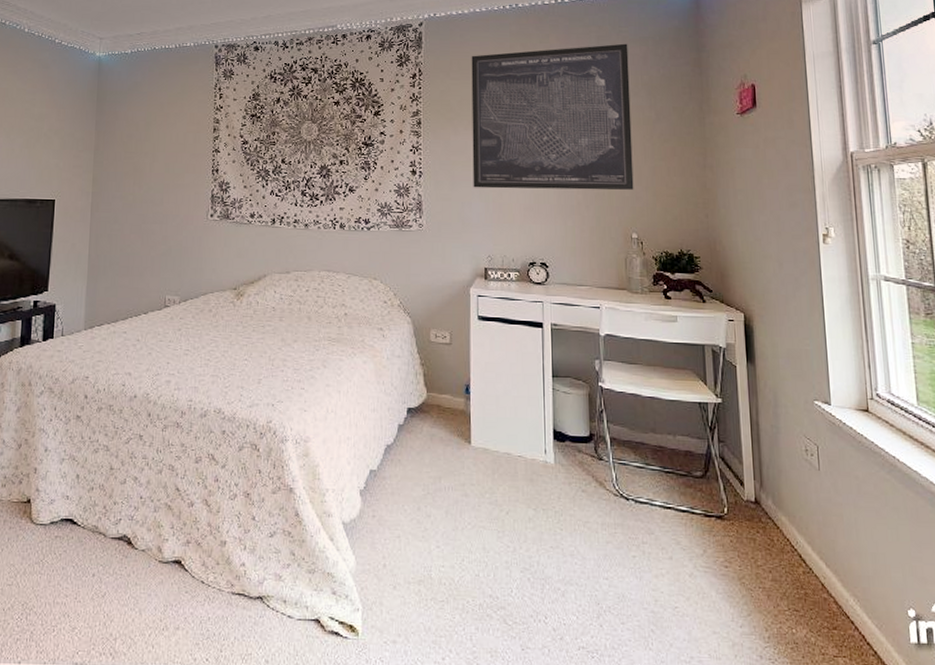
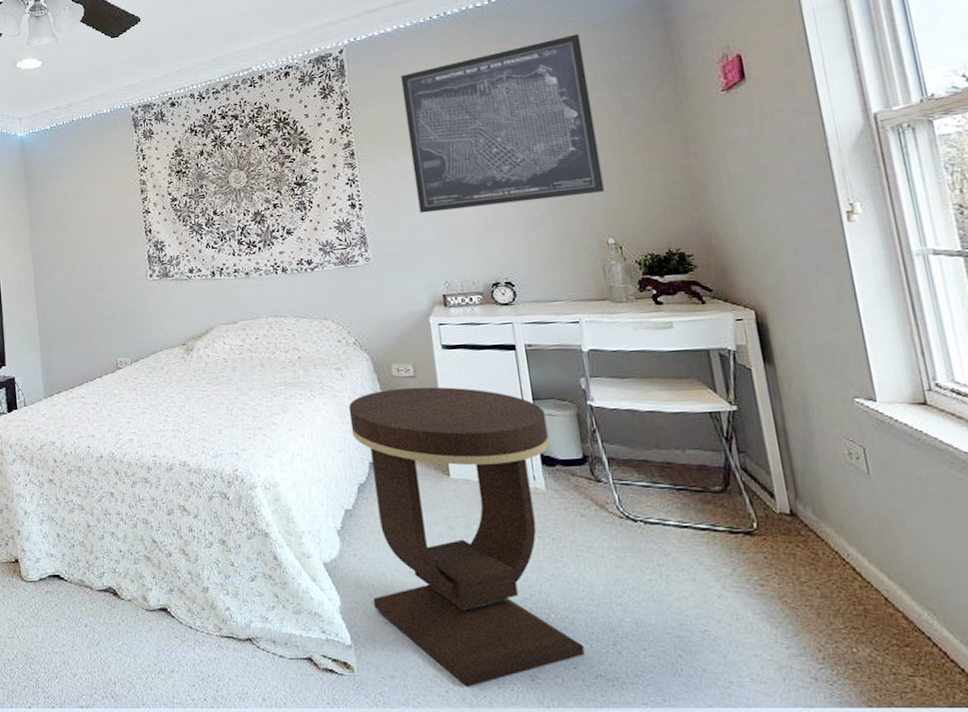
side table: none [385,353,571,655] -> present [348,387,585,687]

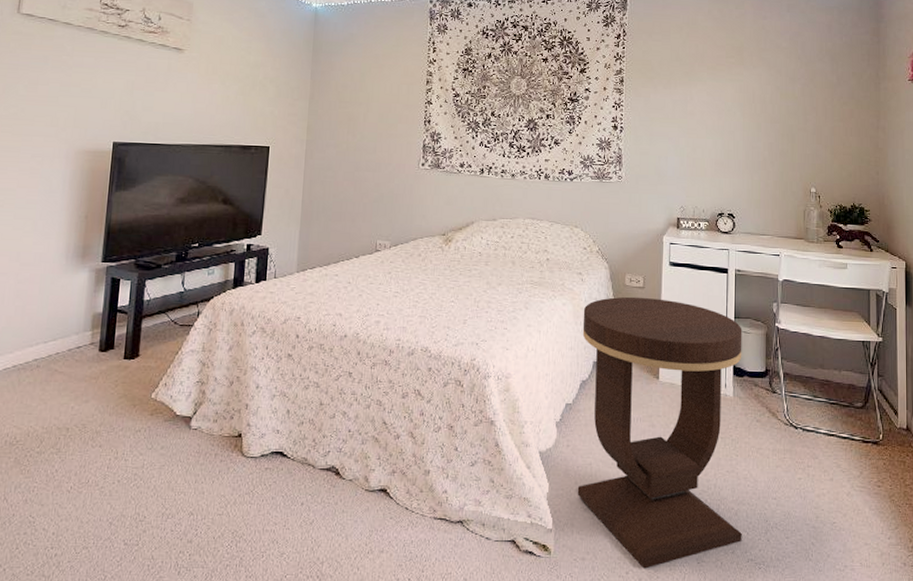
wall art: present [400,33,605,214] -> none [669,12,815,148]

